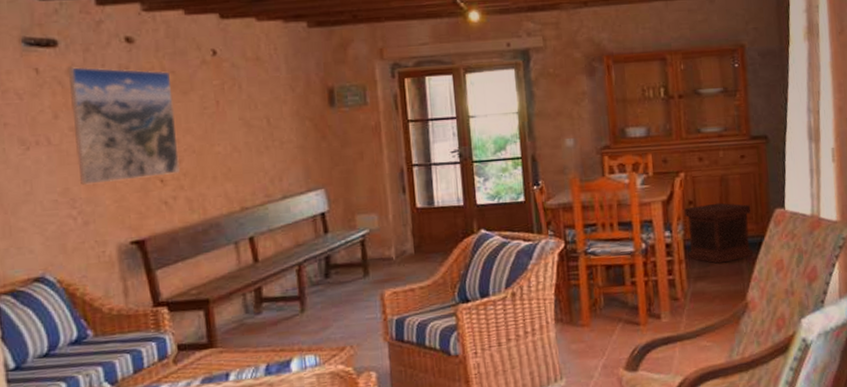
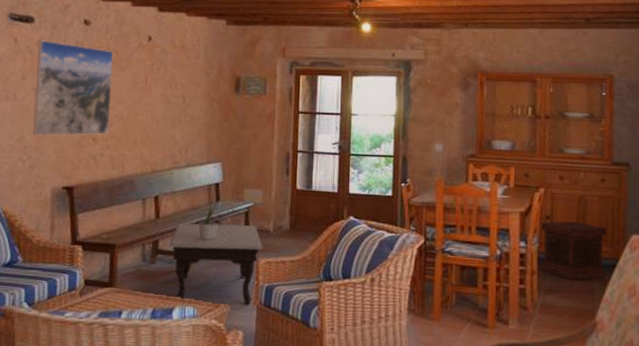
coffee table: none [275,255,387,350] -> present [169,223,263,305]
potted plant: none [307,233,331,280] -> present [198,200,218,241]

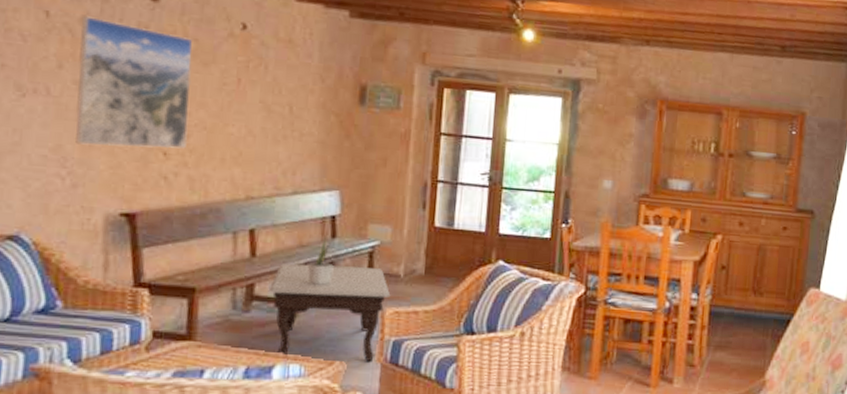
side table: present [540,221,607,280] -> none [711,272,785,336]

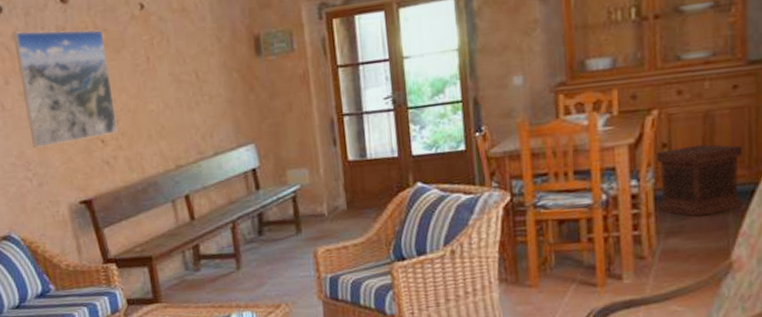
coffee table: present [268,264,391,362] -> none [211,211,320,306]
potted plant: present [308,237,334,286] -> none [241,190,264,237]
side table: none [711,272,785,336] -> present [656,144,743,217]

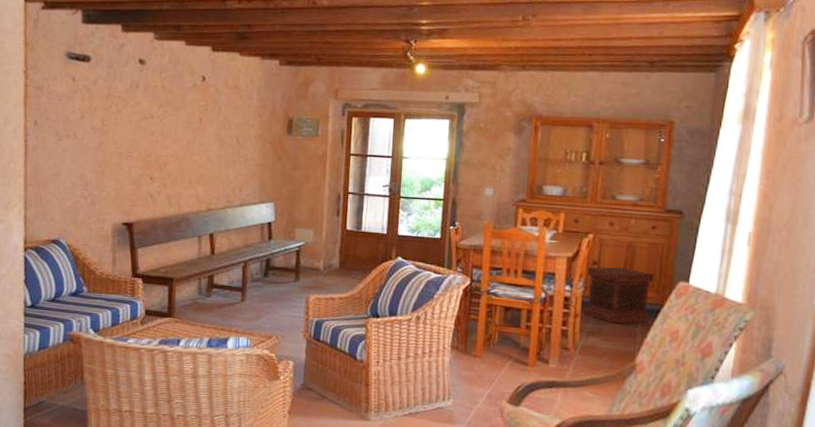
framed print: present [12,29,119,148] -> none [92,78,168,174]

